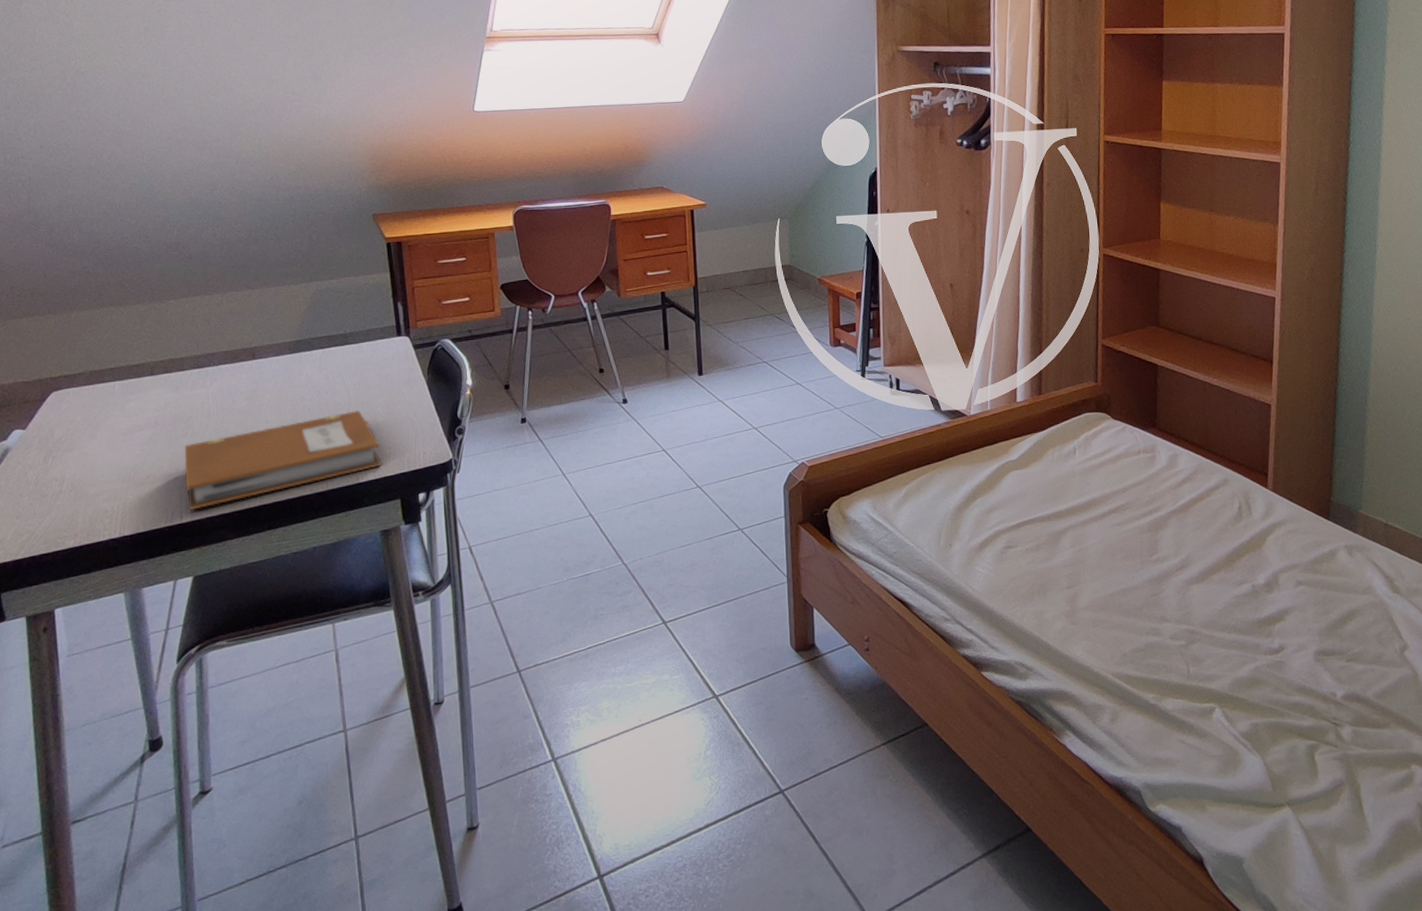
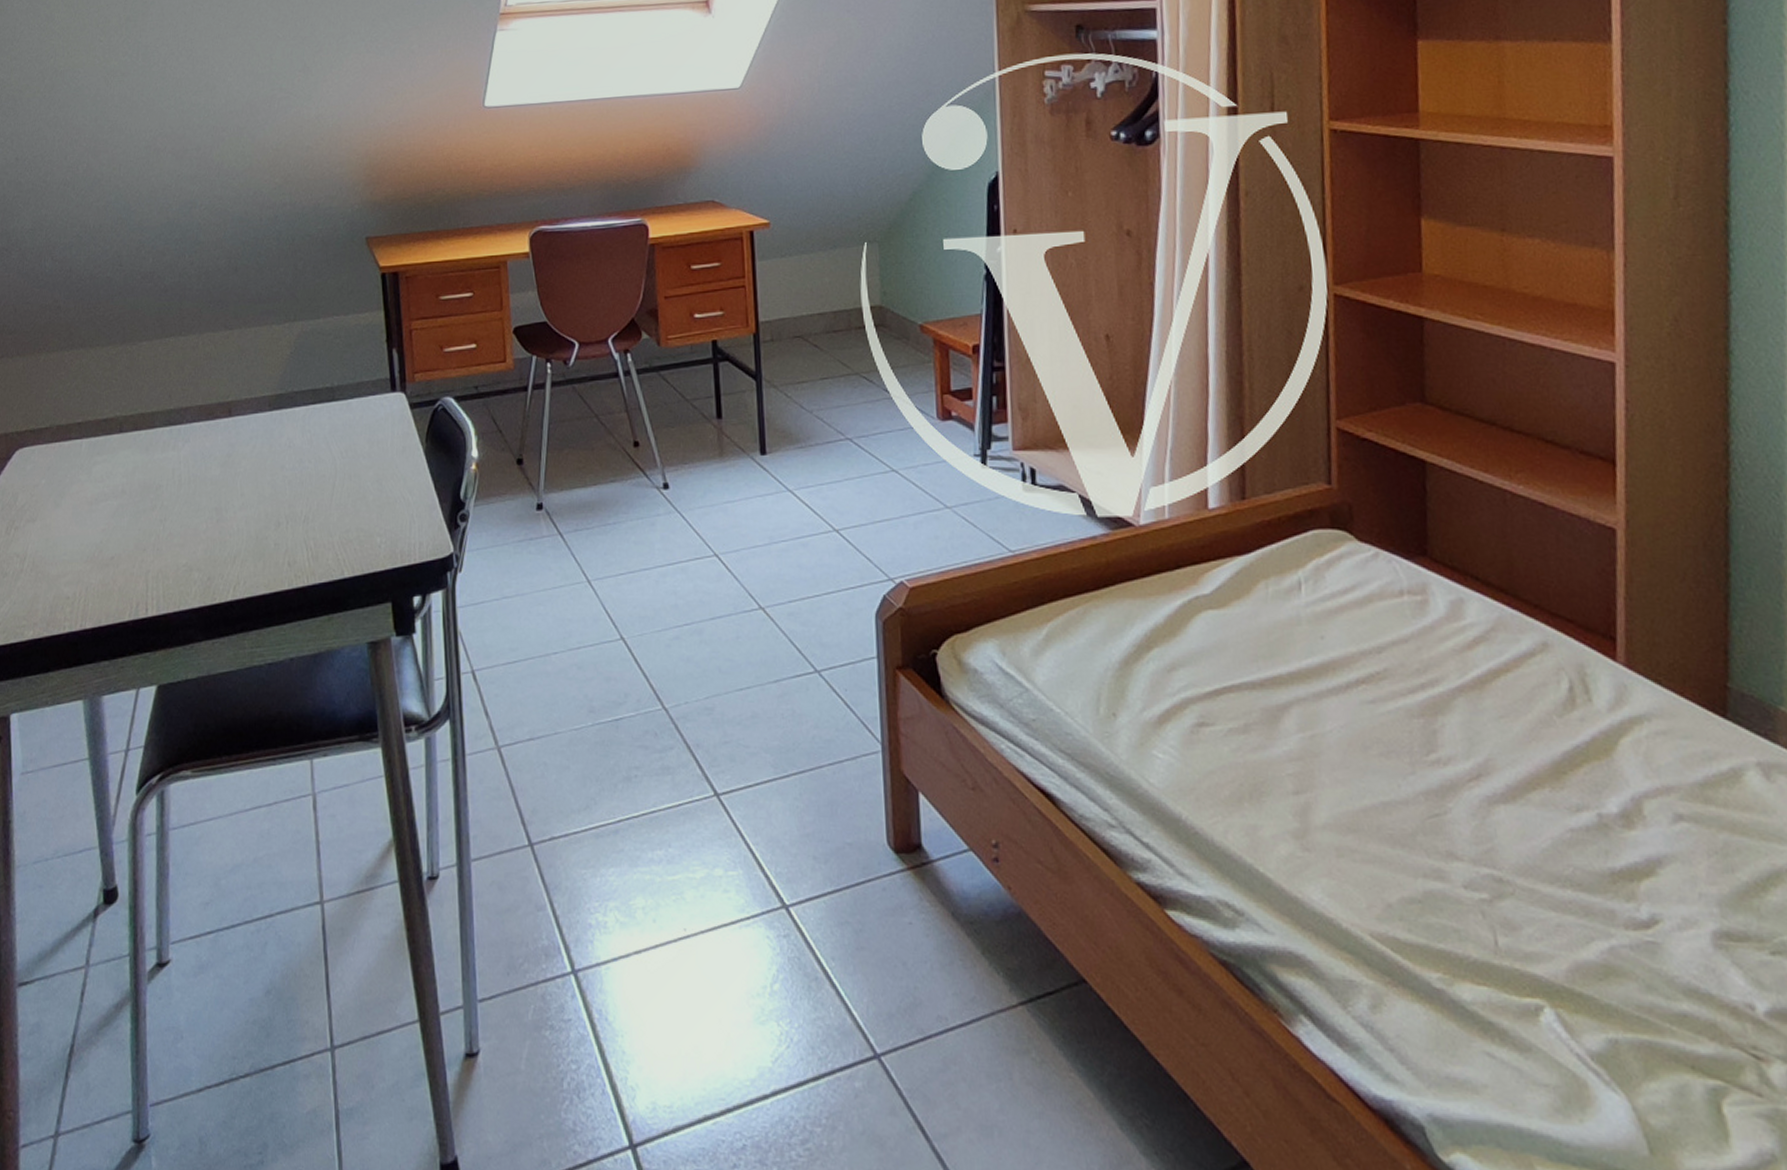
notebook: present [184,410,382,511] -> none [152,485,371,603]

